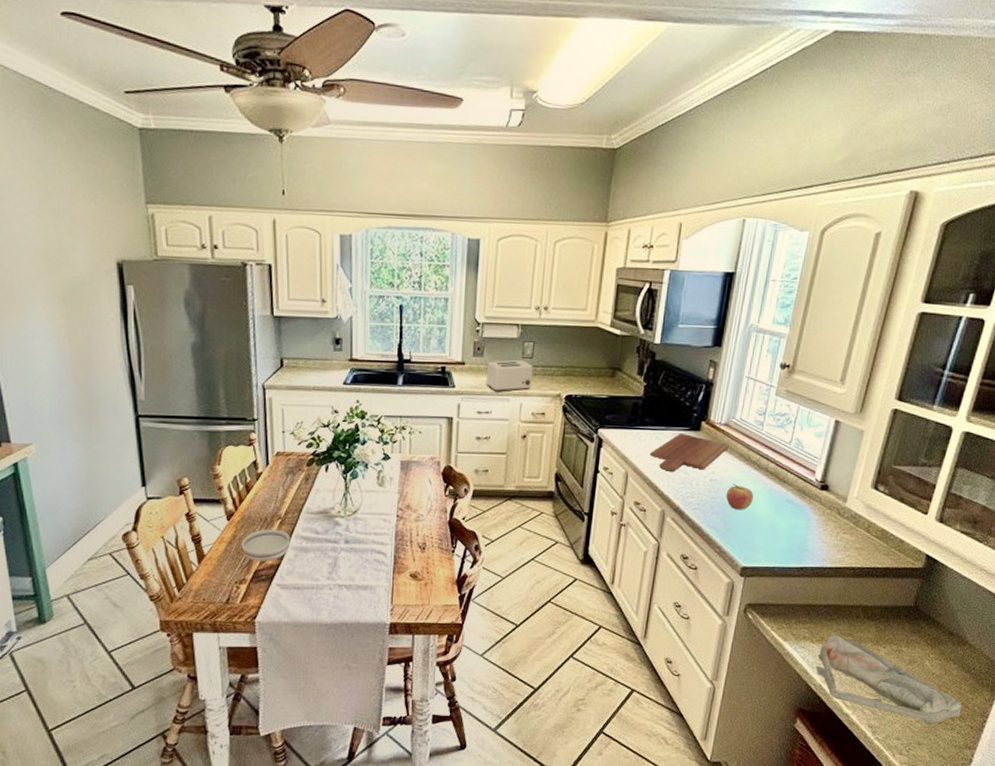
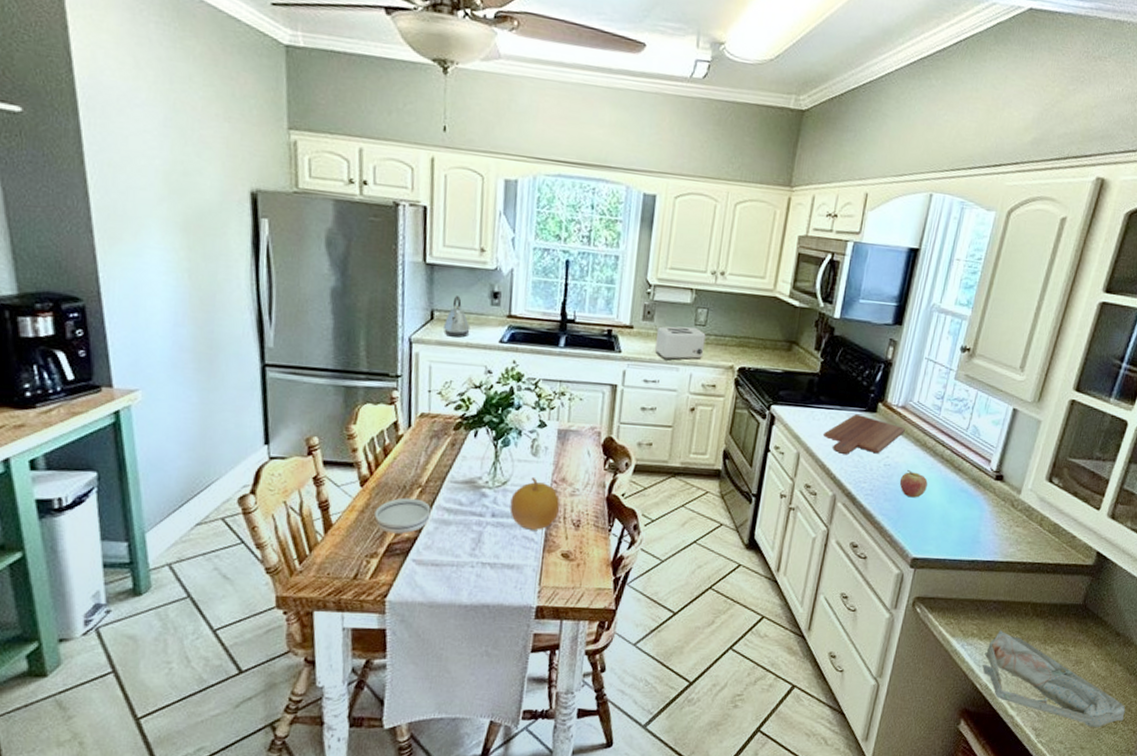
kettle: none [293,344,317,382] -> present [444,296,471,338]
fruit: none [361,506,406,554] -> present [510,478,560,530]

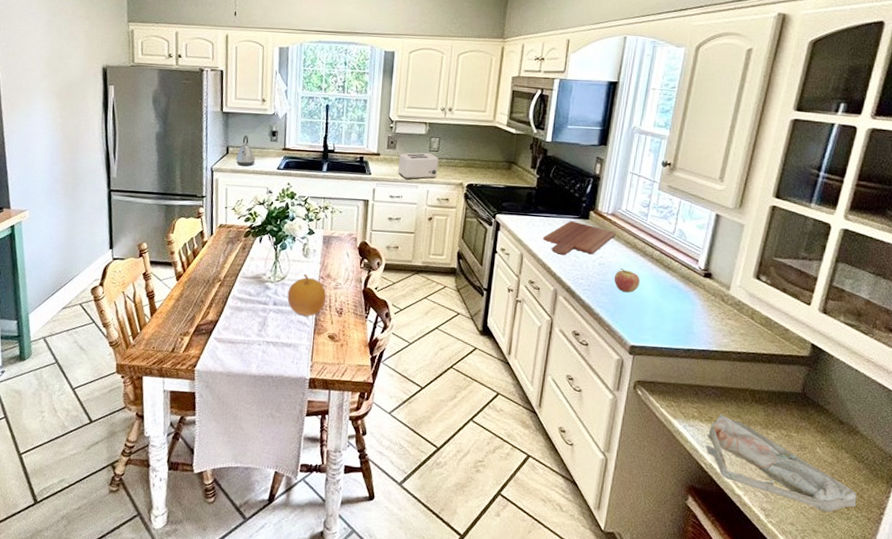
bowl: present [374,497,431,534] -> none [186,289,228,318]

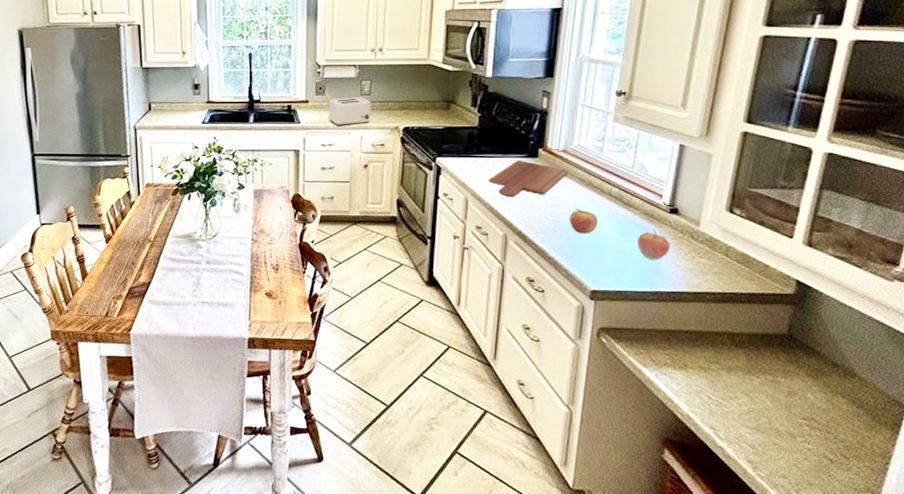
kettle: present [236,135,256,167] -> none [159,90,179,122]
fruit: present [287,274,326,316] -> none [220,231,260,274]
fruit: none [674,291,703,320] -> present [637,229,670,260]
bag: present [706,414,857,513] -> none [681,360,858,463]

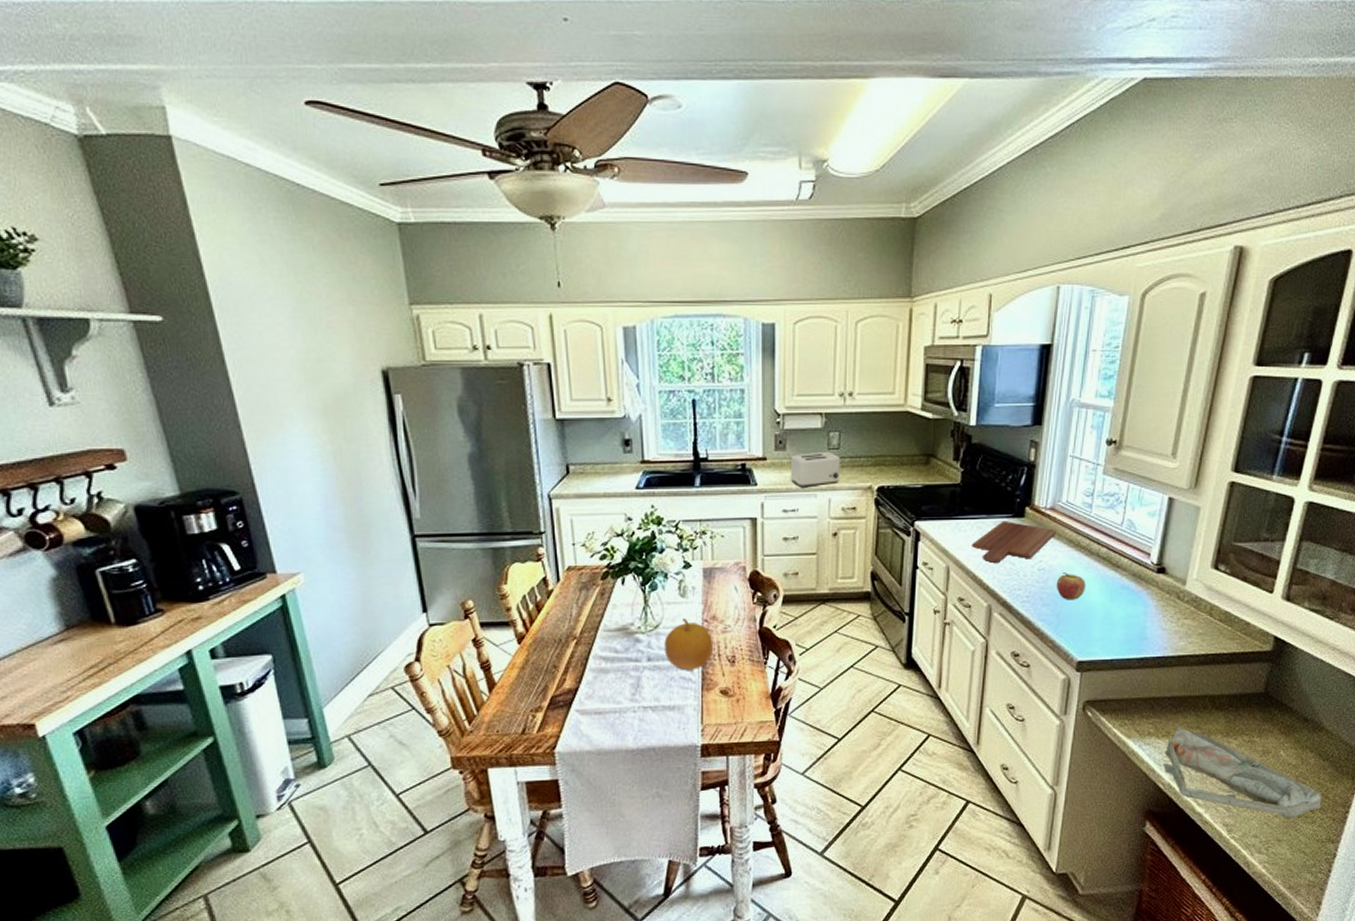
fruit: none [220,231,260,274] -> present [664,619,712,670]
fruit: present [637,229,670,260] -> none [1124,590,1157,625]
bag: none [681,360,858,463] -> present [1164,726,1322,819]

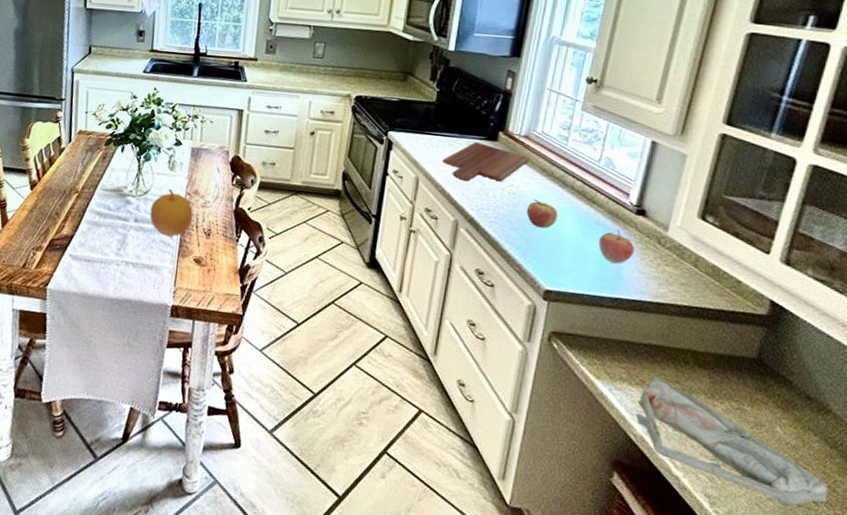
toaster: present [790,451,840,488] -> none [276,58,324,89]
fruit: none [1124,590,1157,625] -> present [598,229,634,264]

